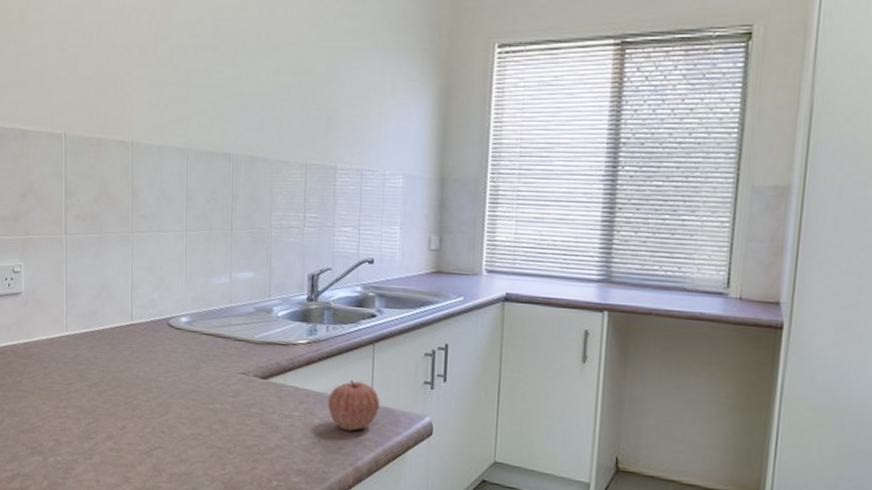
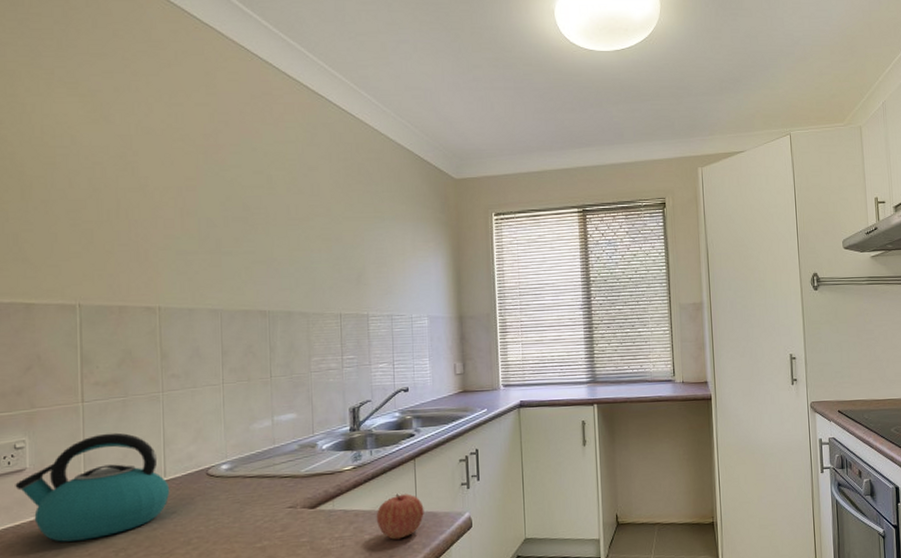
kettle: none [13,268,136,370] -> present [15,432,170,542]

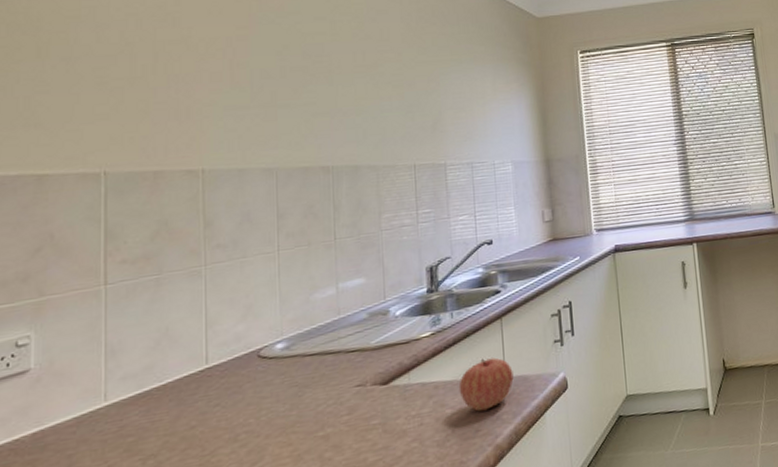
kettle: present [15,432,170,542] -> none [15,316,213,455]

